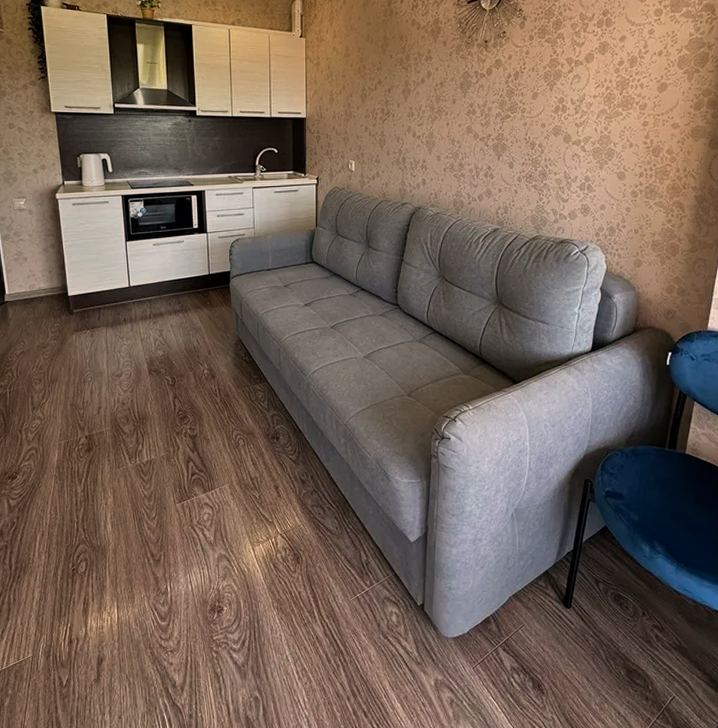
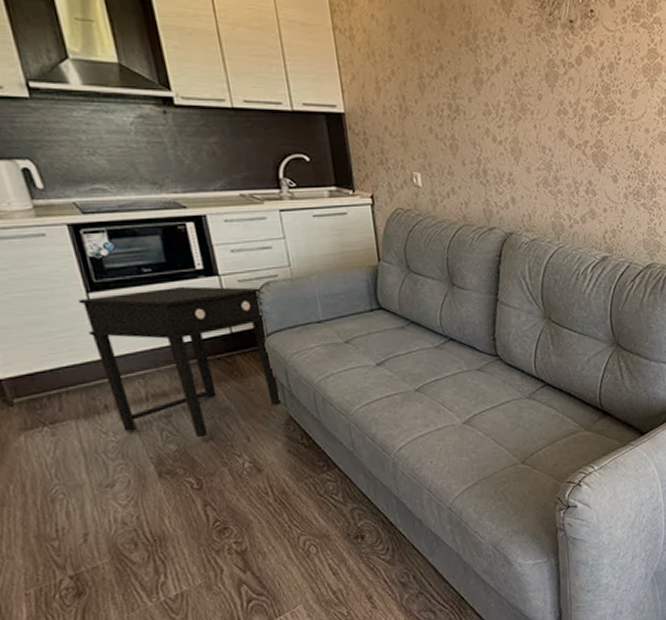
side table: none [120,239,235,348] -> present [79,286,281,438]

